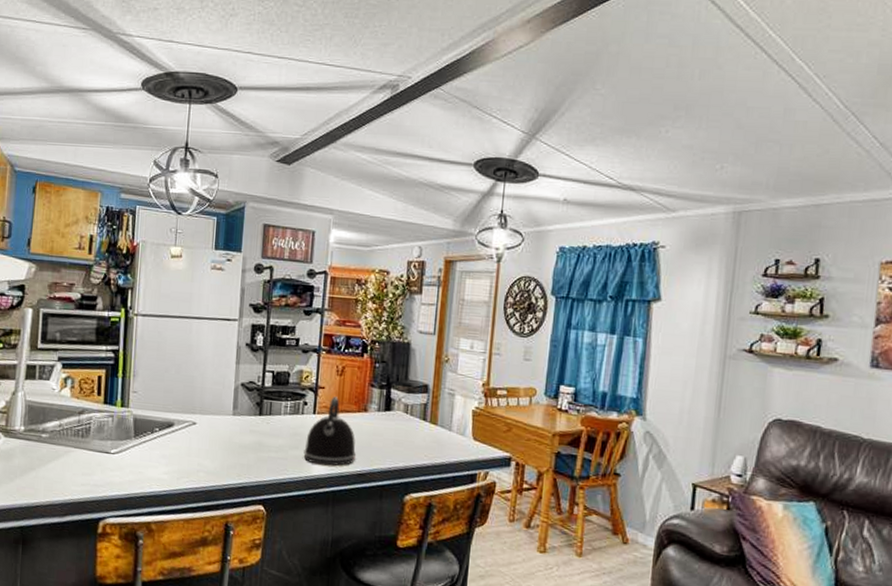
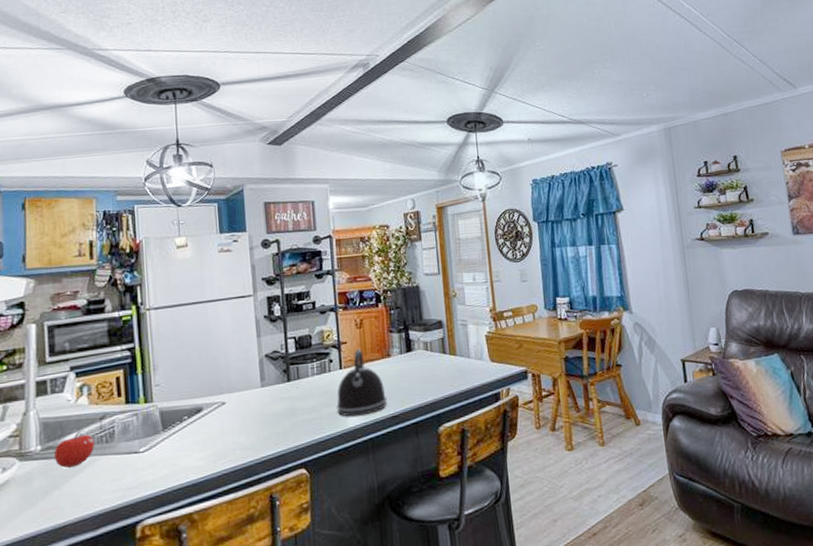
fruit: none [34,420,72,454] -> present [53,431,95,468]

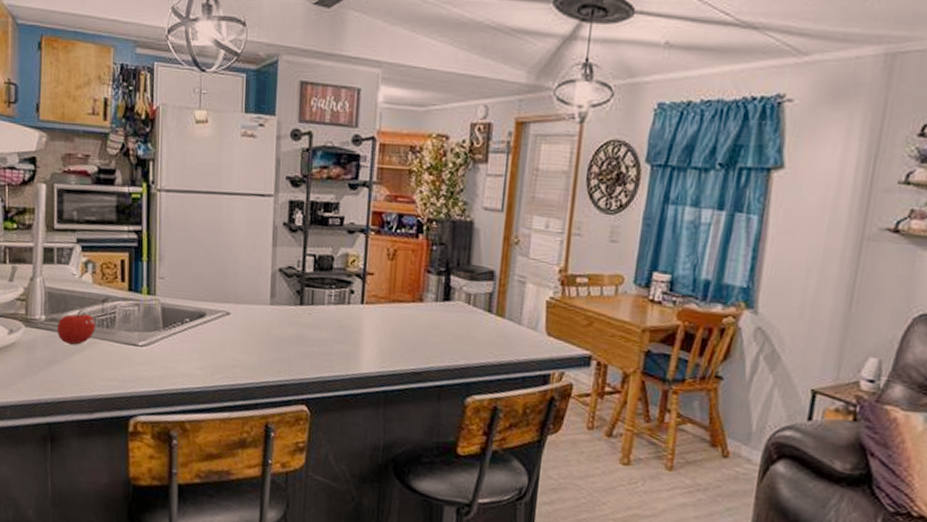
kettle: present [336,348,388,417] -> none [350,284,411,363]

